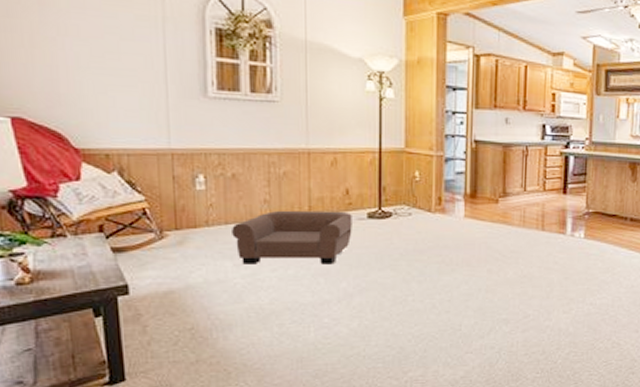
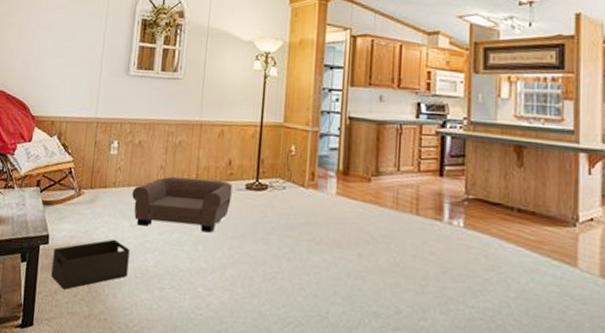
storage basket: none [138,281,238,339] -> present [51,239,130,289]

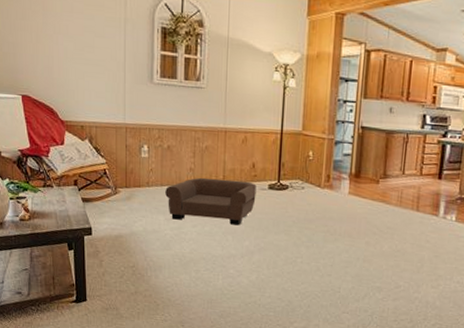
storage basket: present [51,239,130,289] -> none [98,231,167,272]

